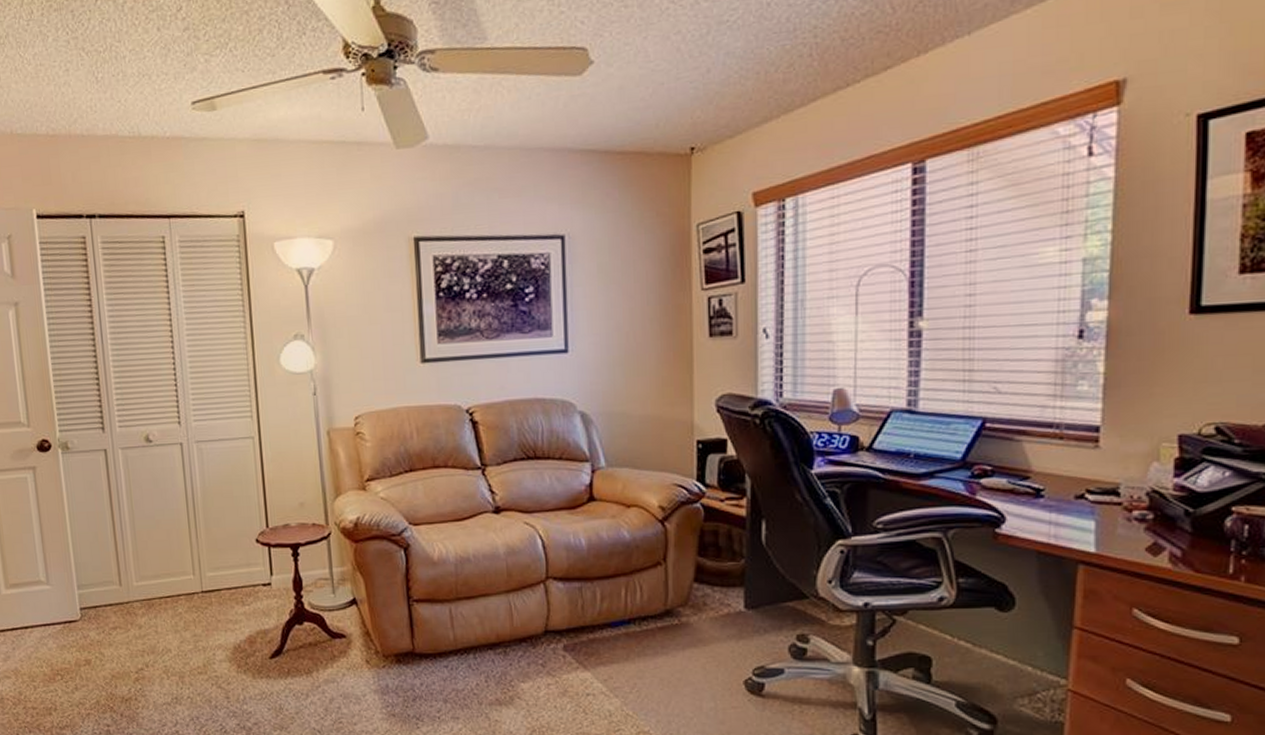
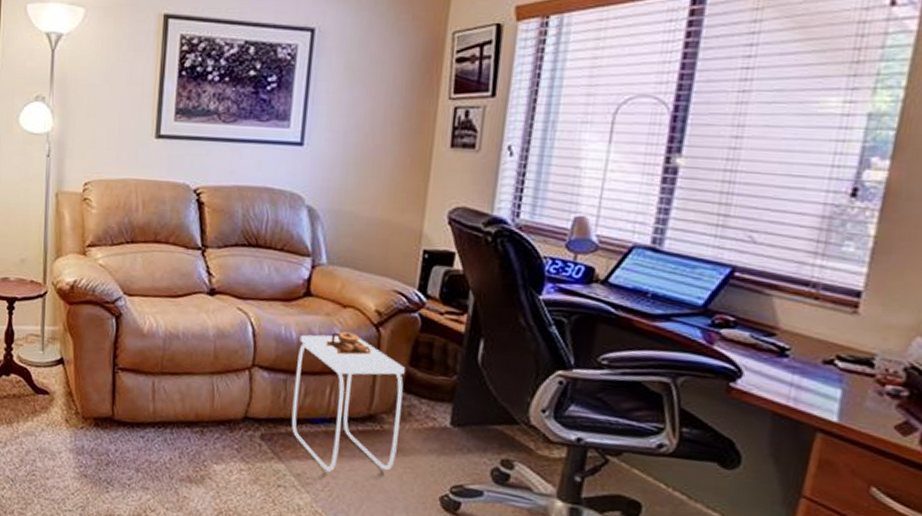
side table: none [589,531,697,673] -> present [291,331,405,472]

